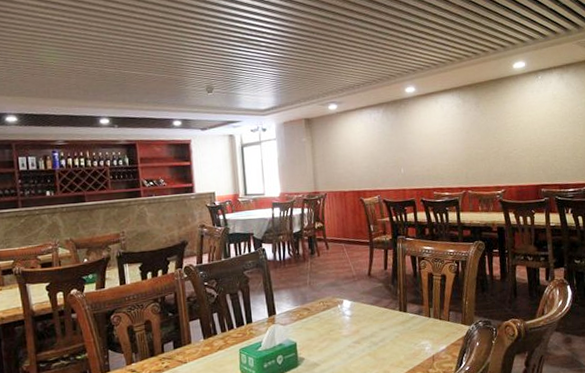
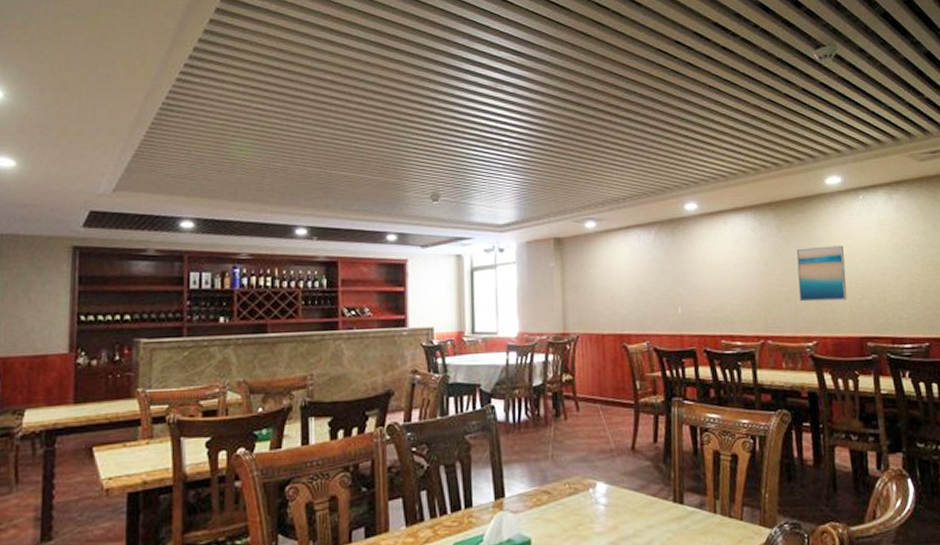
wall art: none [490,116,528,161] -> present [796,245,847,302]

